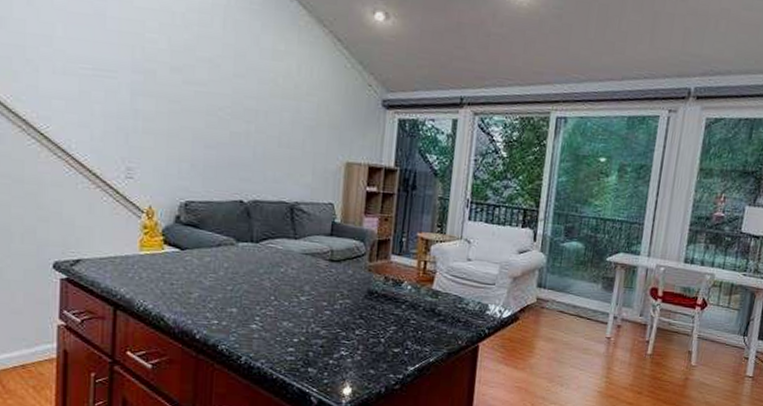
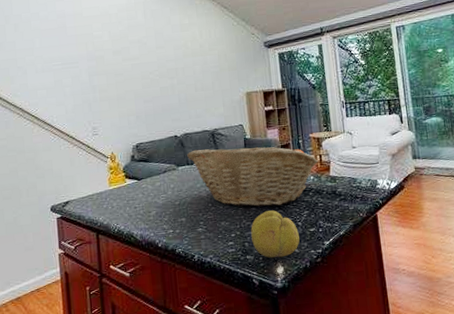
fruit basket: none [252,224,421,314] -> present [187,146,318,207]
fruit: none [318,318,379,377] -> present [251,210,300,259]

